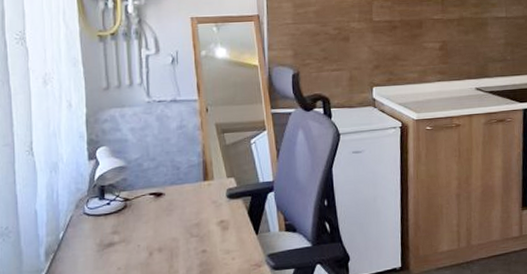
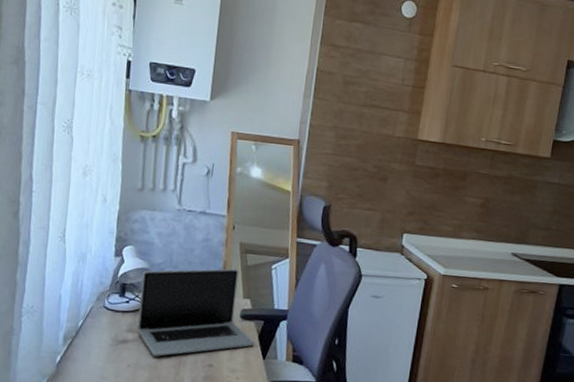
laptop: none [120,150,246,253] -> present [137,268,255,356]

